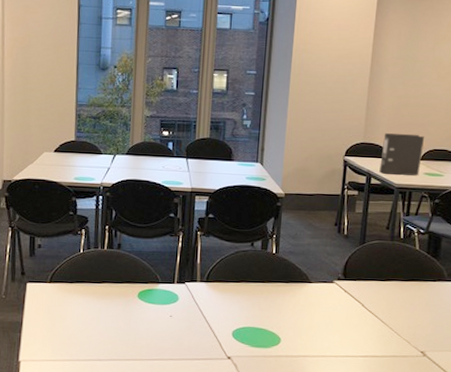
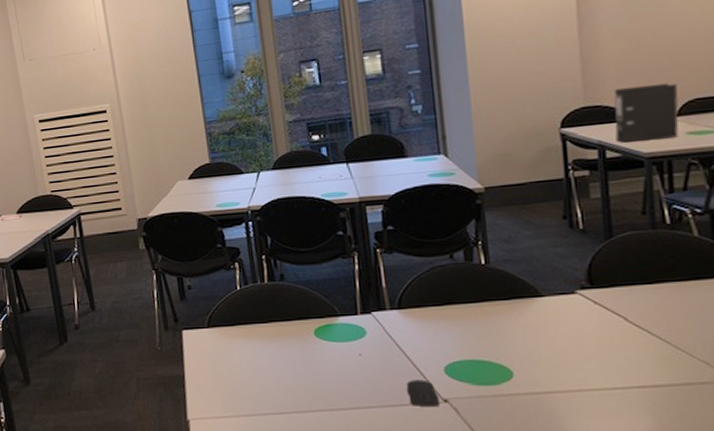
computer mouse: none [201,339,224,362] -> present [406,379,439,406]

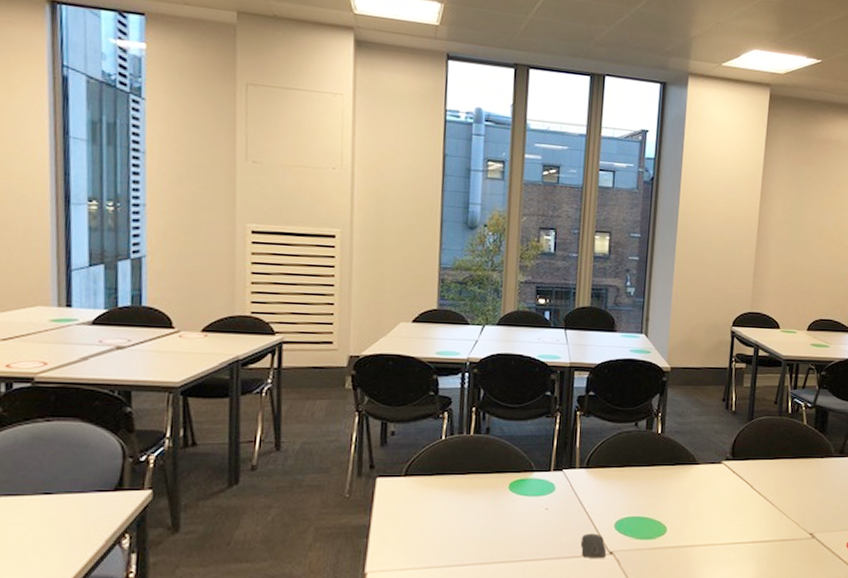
binder: present [614,82,679,143] -> none [767,302,810,347]

